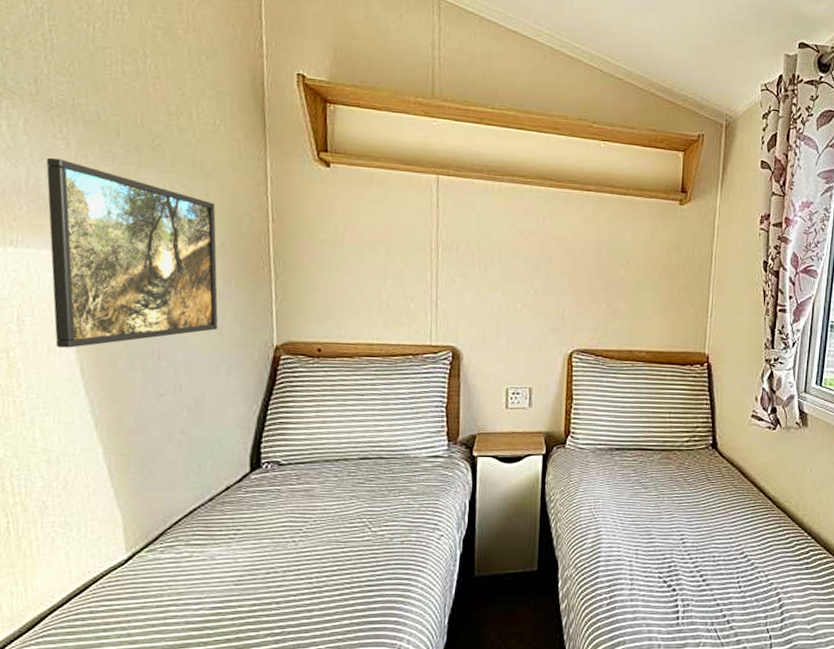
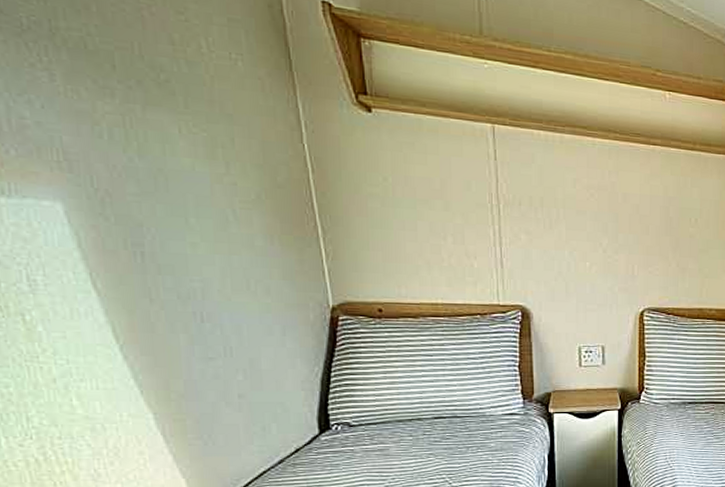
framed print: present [46,157,218,348] -> none [27,92,265,310]

